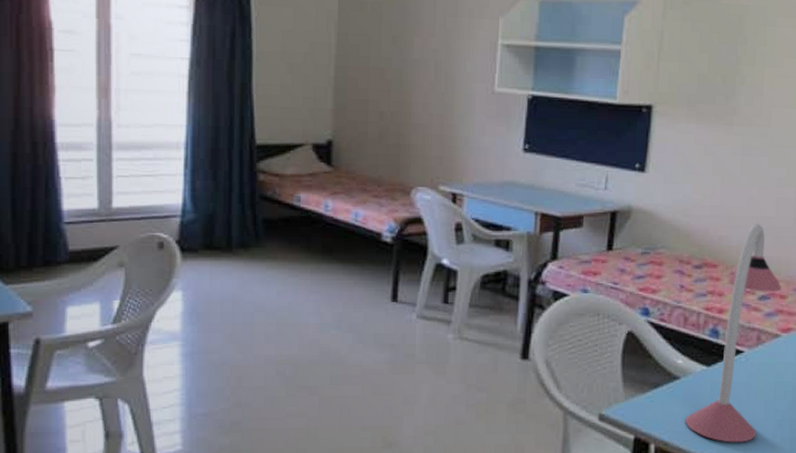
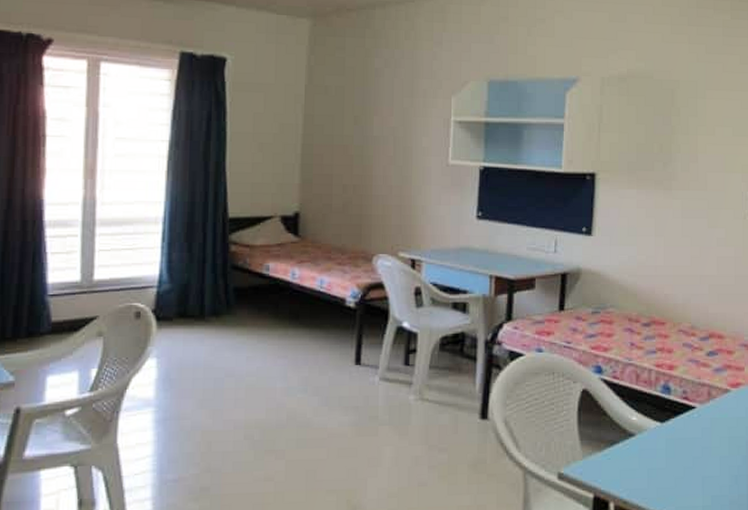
desk lamp: present [685,224,781,443] -> none [643,282,728,500]

